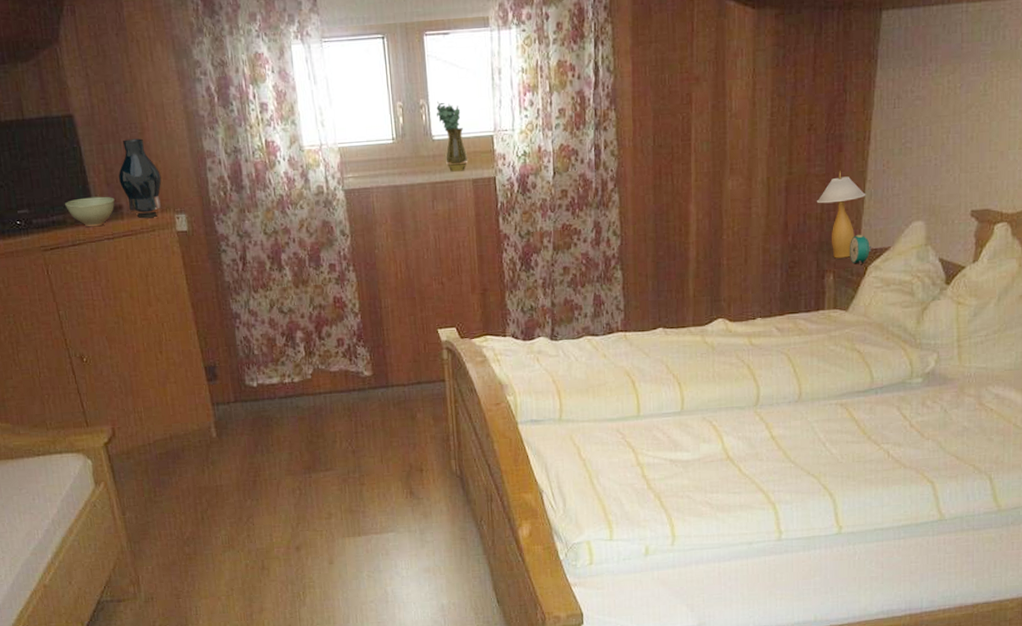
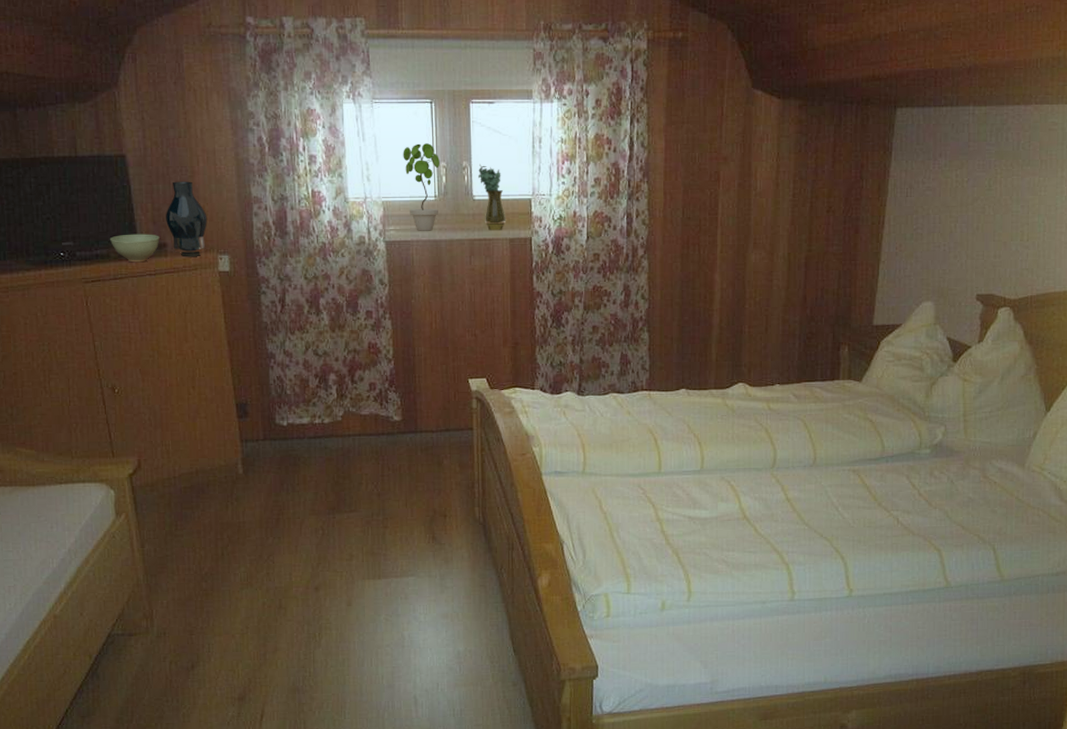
potted plant: none [356,82,398,178] -> present [403,143,440,232]
table lamp: present [816,171,866,259] -> none [833,251,880,332]
alarm clock: present [850,234,871,265] -> none [864,310,884,340]

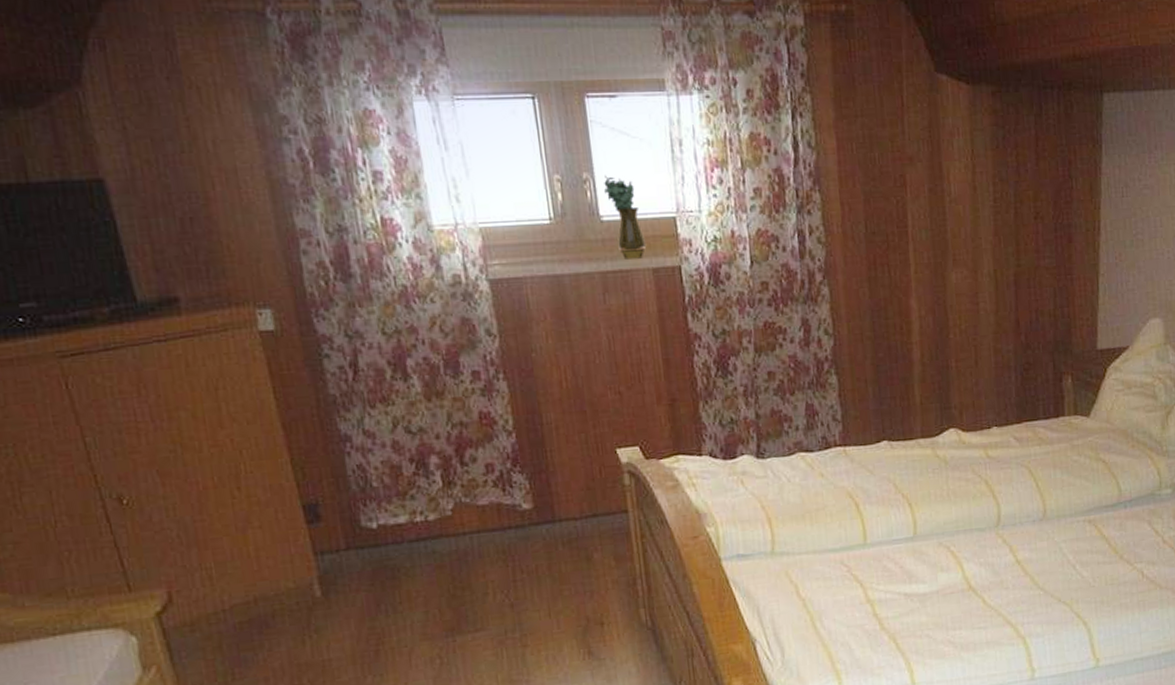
bowl: present [109,234,160,263] -> none [91,285,168,326]
vase: present [165,181,208,257] -> none [172,211,238,315]
potted plant: present [403,143,440,232] -> none [501,151,558,266]

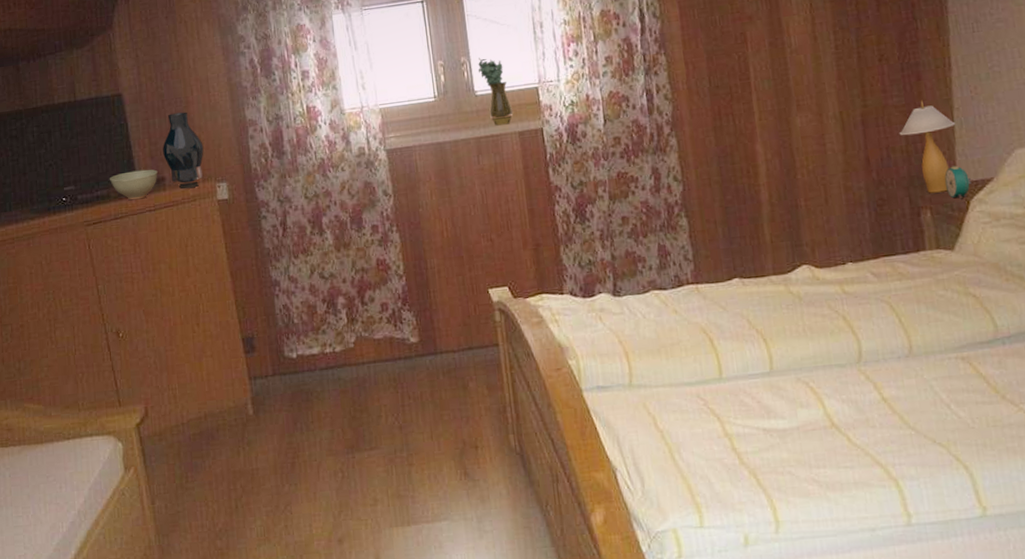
bowl: none [91,285,168,326] -> present [109,169,158,201]
vase: none [172,211,238,315] -> present [162,112,204,190]
table lamp: none [1048,263,1100,359] -> present [899,100,956,194]
alarm clock: none [1086,332,1109,366] -> present [944,165,971,199]

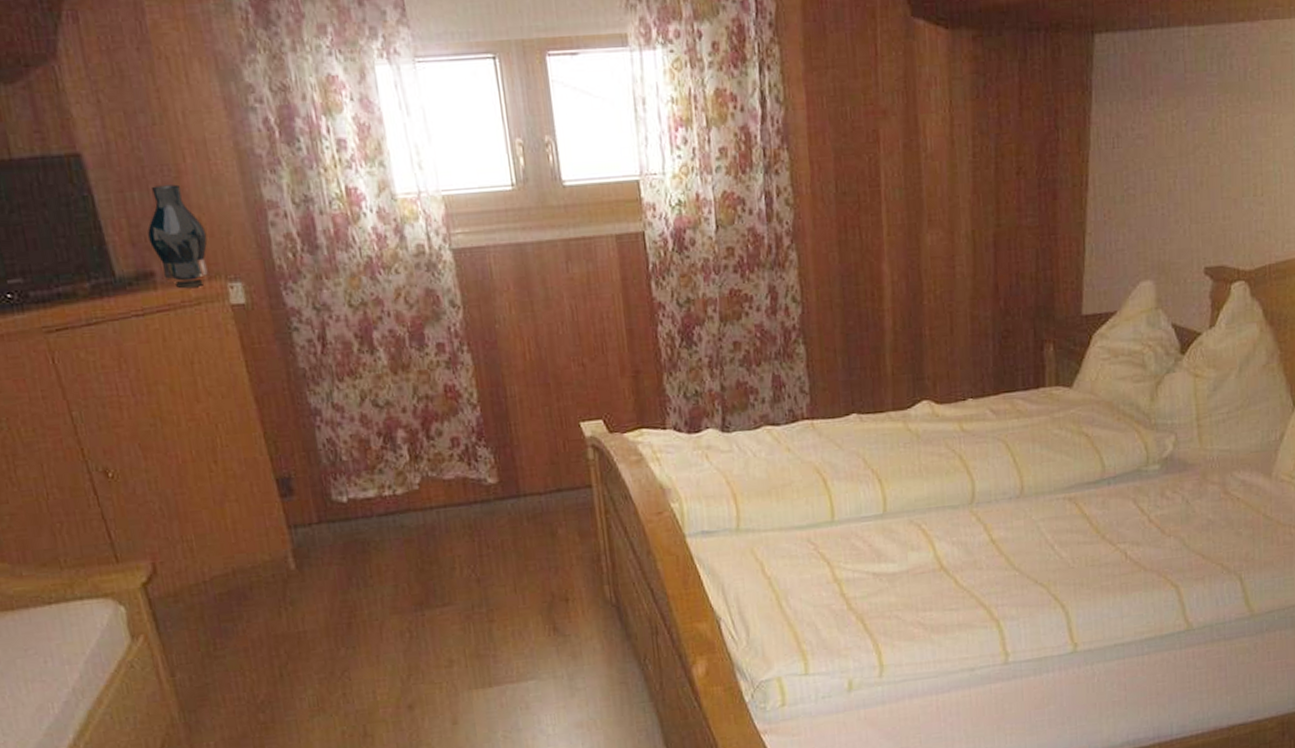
bowl: present [109,169,158,201] -> none [73,260,144,301]
vase: present [478,57,513,126] -> none [566,137,610,226]
table lamp: present [899,100,956,194] -> none [1030,222,1086,326]
alarm clock: present [944,165,971,199] -> none [1070,296,1095,333]

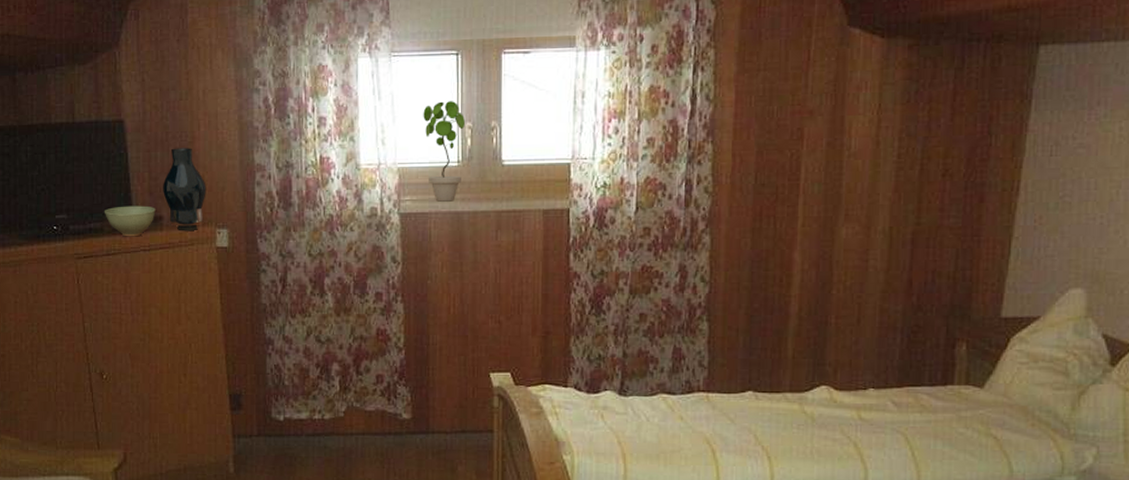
bowl: none [73,260,144,301] -> present [104,205,156,237]
potted plant: none [463,114,520,234] -> present [423,101,465,203]

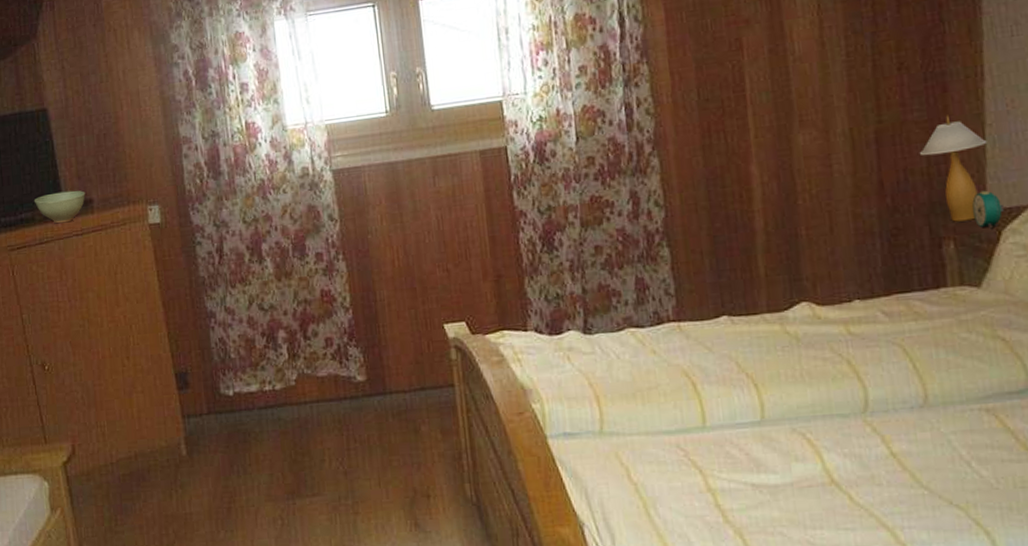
vase: present [162,148,207,232] -> none [90,128,135,212]
potted plant: present [423,101,465,203] -> none [345,52,393,155]
table lamp: none [949,224,1012,326] -> present [919,115,988,222]
alarm clock: none [988,299,1016,335] -> present [972,190,1004,229]

